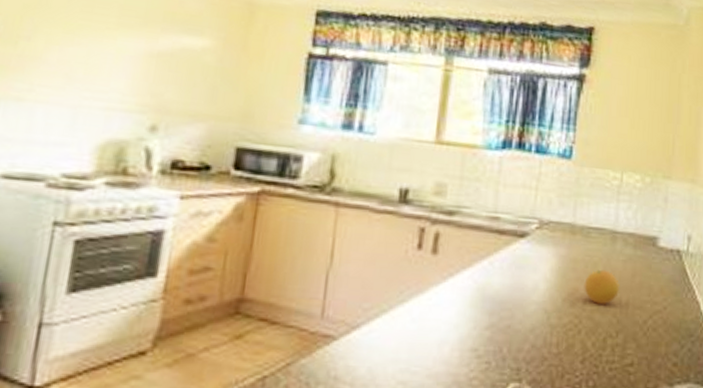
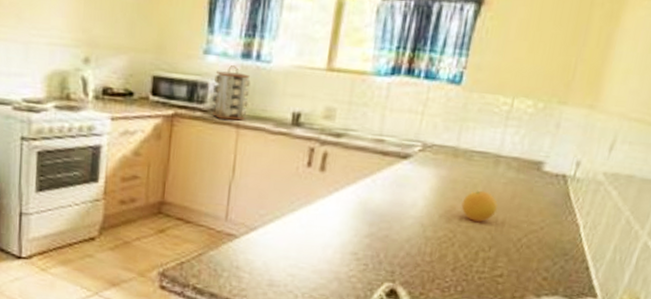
spice rack: none [306,137,352,198] -> present [211,65,251,121]

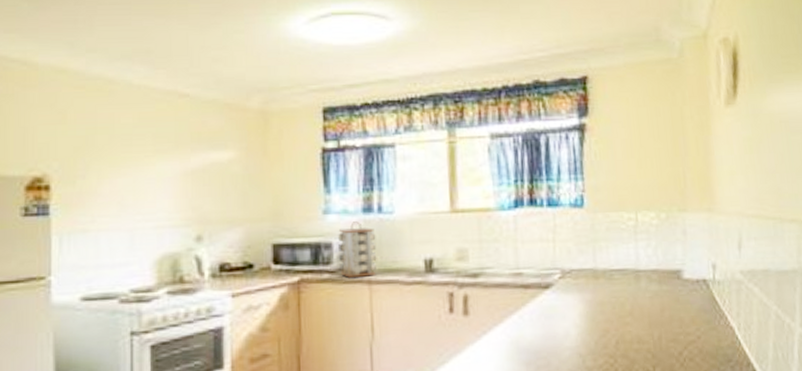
fruit: present [461,190,497,223] -> none [614,308,650,343]

